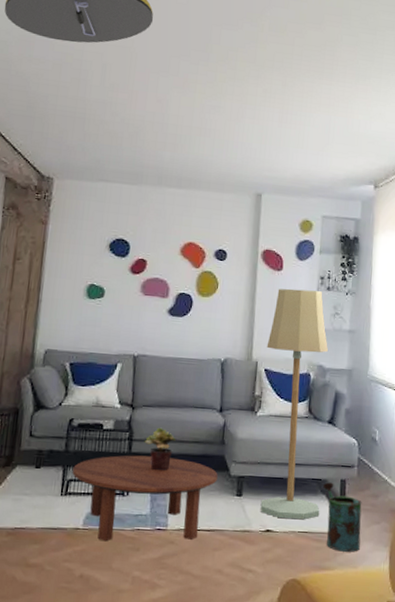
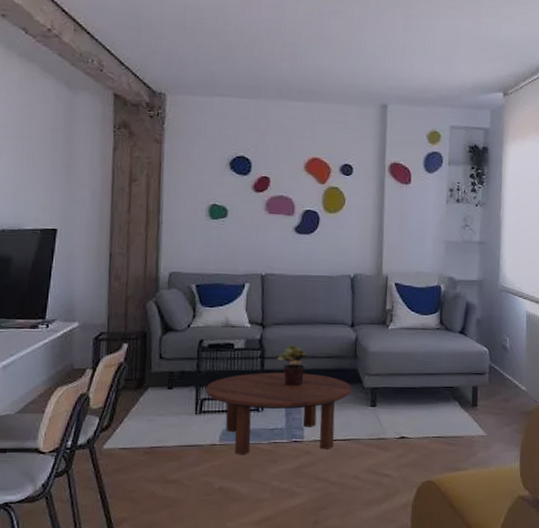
floor lamp: present [260,288,329,520] -> none [394,202,459,426]
watering can: present [323,482,362,552] -> none [455,389,494,453]

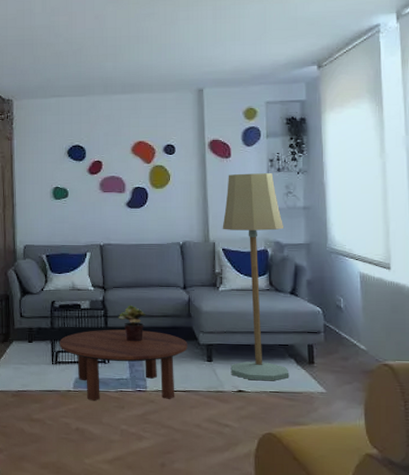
floor lamp: none [394,202,459,426] -> present [222,173,290,381]

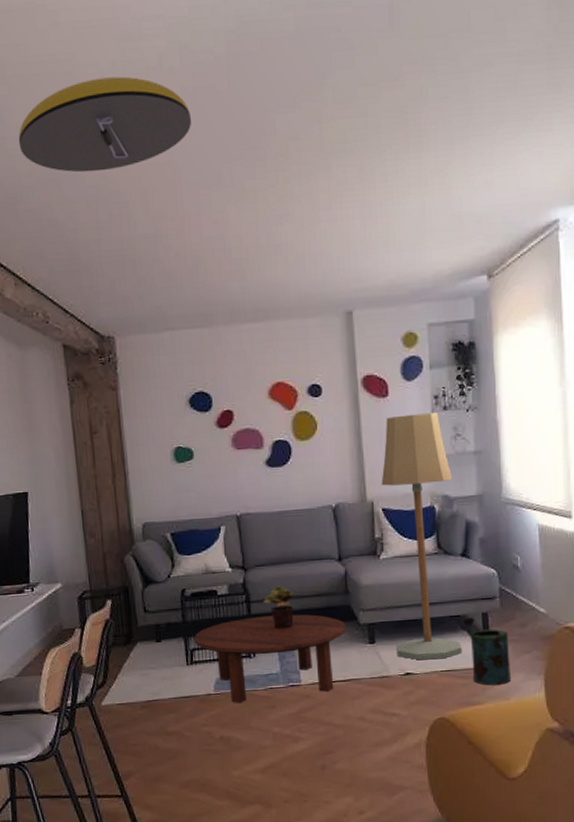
watering can: none [291,347,333,410] -> present [463,617,511,685]

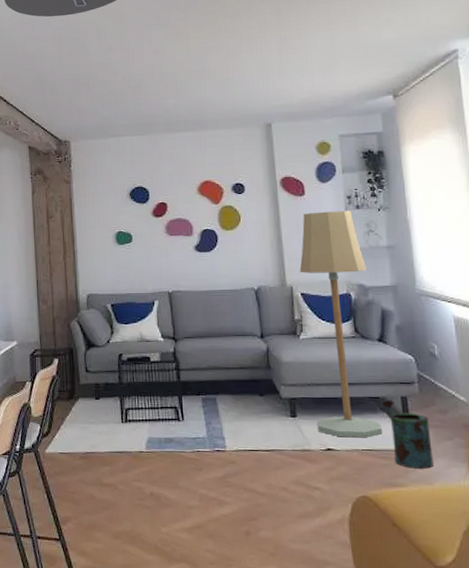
coffee table: present [194,614,346,703] -> none [129,383,269,463]
potted plant: present [262,585,295,629] -> none [191,356,221,397]

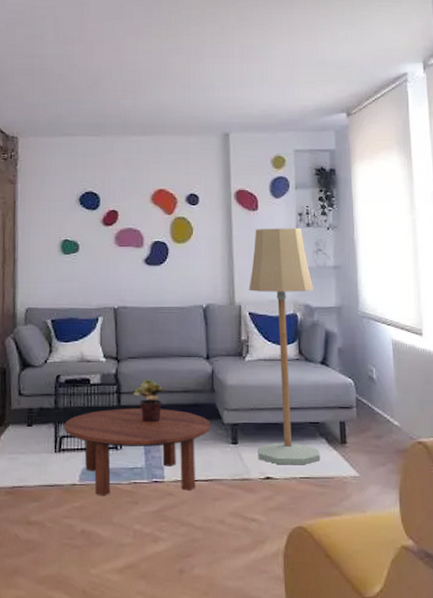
coffee table: none [129,383,269,463] -> present [64,408,211,496]
potted plant: none [191,356,221,397] -> present [132,378,164,423]
watering can: present [382,400,433,469] -> none [322,425,367,496]

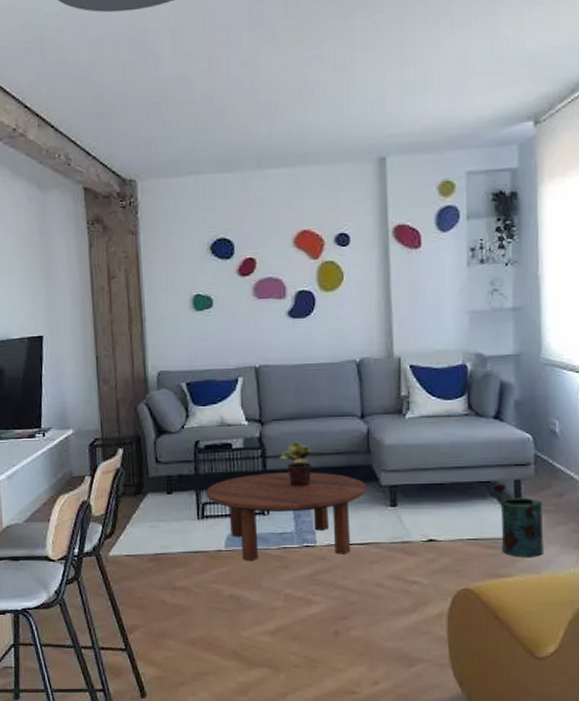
floor lamp: present [249,228,321,465] -> none [410,266,491,527]
watering can: none [322,425,367,496] -> present [493,484,544,557]

